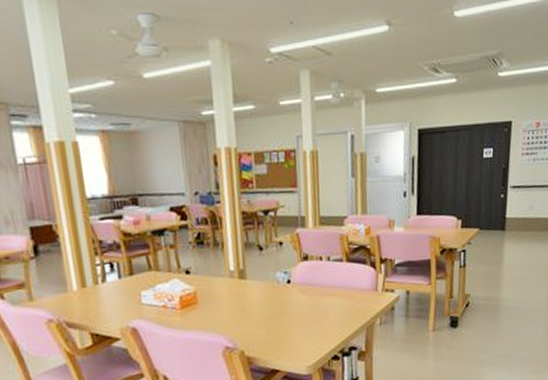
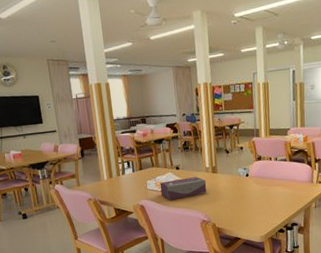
tissue box: none [160,284,231,319] -> present [159,177,207,200]

